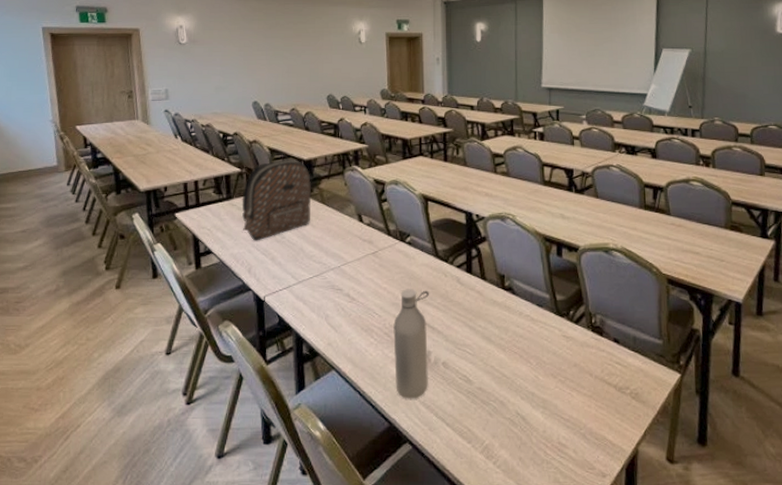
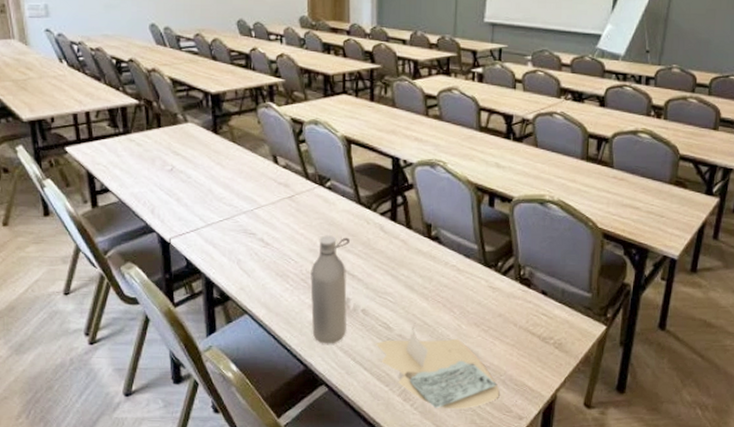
backpack: present [241,153,312,241] -> none [141,84,221,180]
papers: none [456,375,581,467] -> present [375,323,500,410]

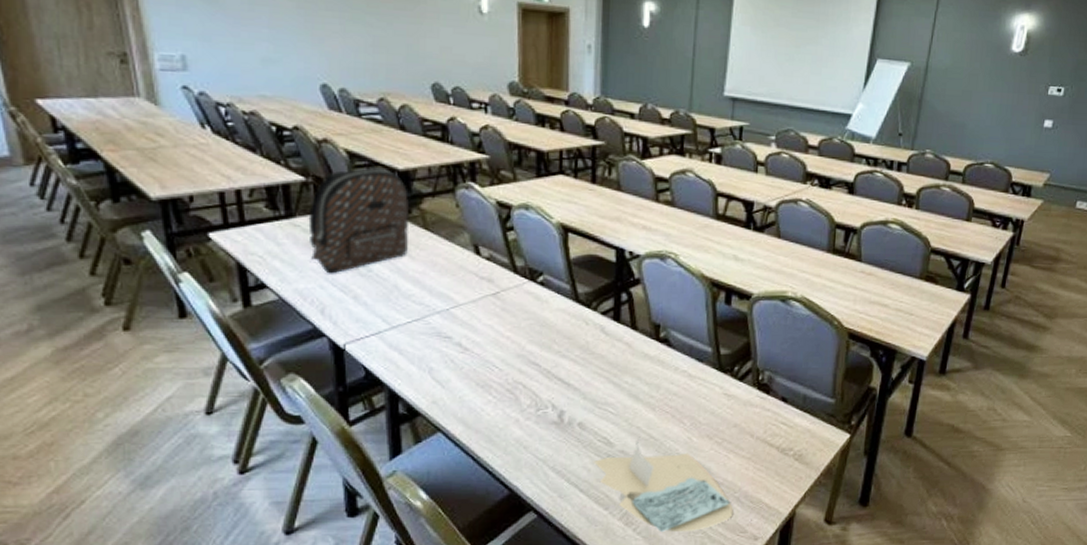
backpack: none [141,84,221,180] -> present [308,158,410,274]
water bottle: present [310,235,350,344] -> none [517,338,565,464]

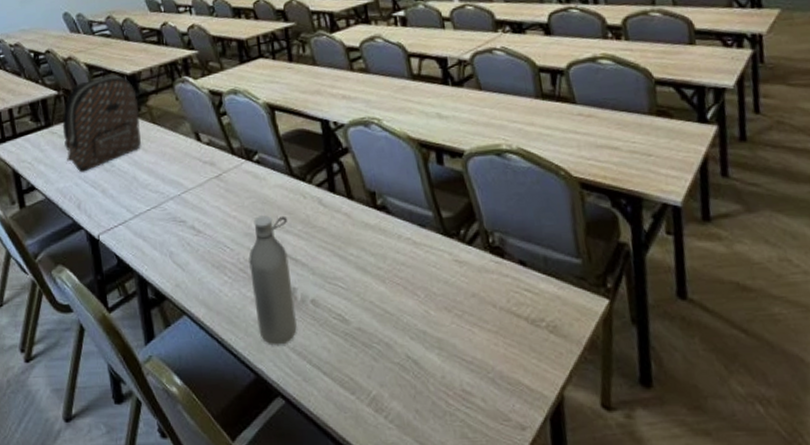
water bottle: none [517,338,565,464] -> present [248,215,297,346]
papers: present [593,436,734,533] -> none [331,312,491,421]

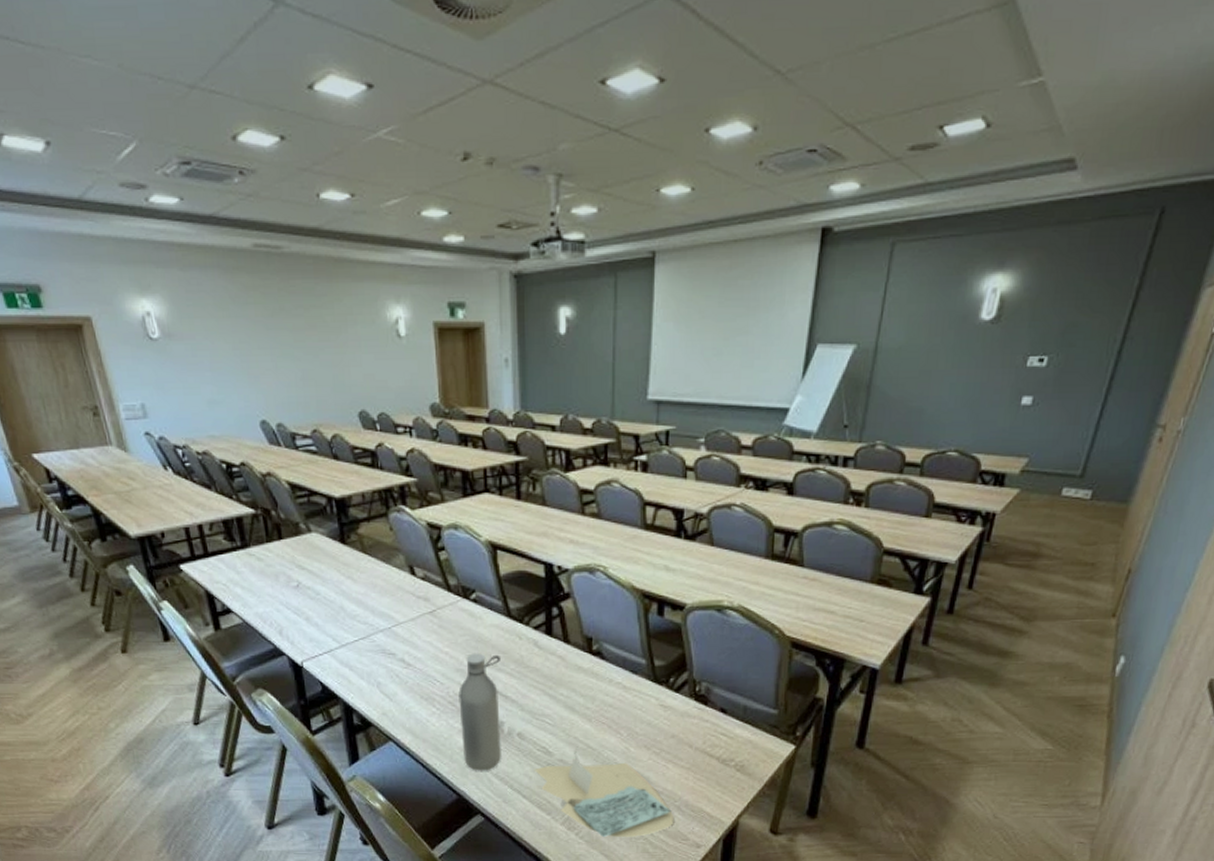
backpack: present [62,69,141,173] -> none [261,489,350,598]
papers: none [331,312,491,421] -> present [534,746,674,838]

